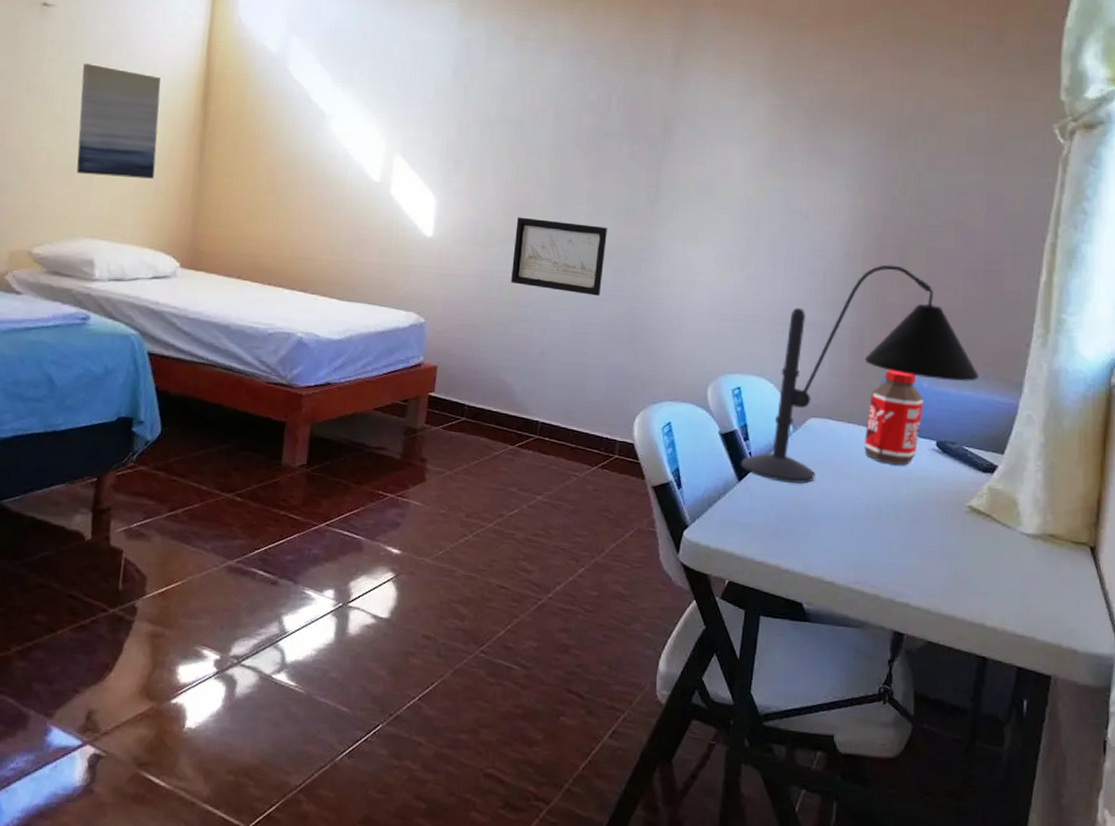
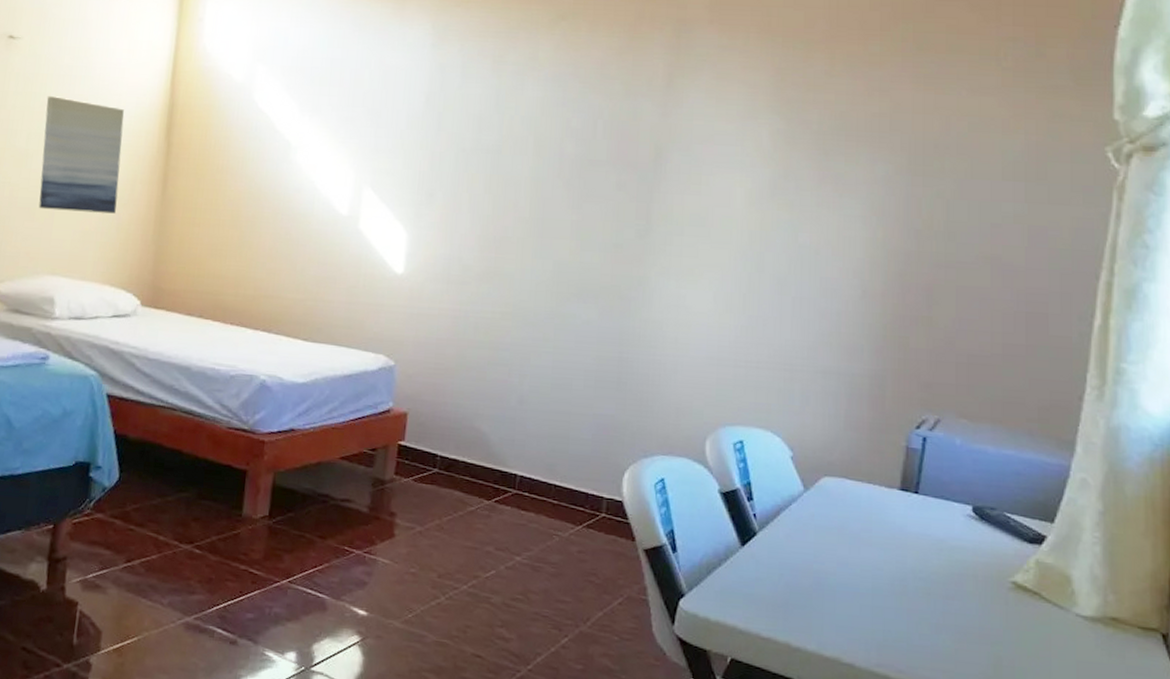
wall art: present [511,217,607,296] -> none [487,252,593,338]
desk lamp: present [740,265,979,484] -> none [744,305,1021,551]
bottle: present [864,370,924,466] -> none [887,424,957,533]

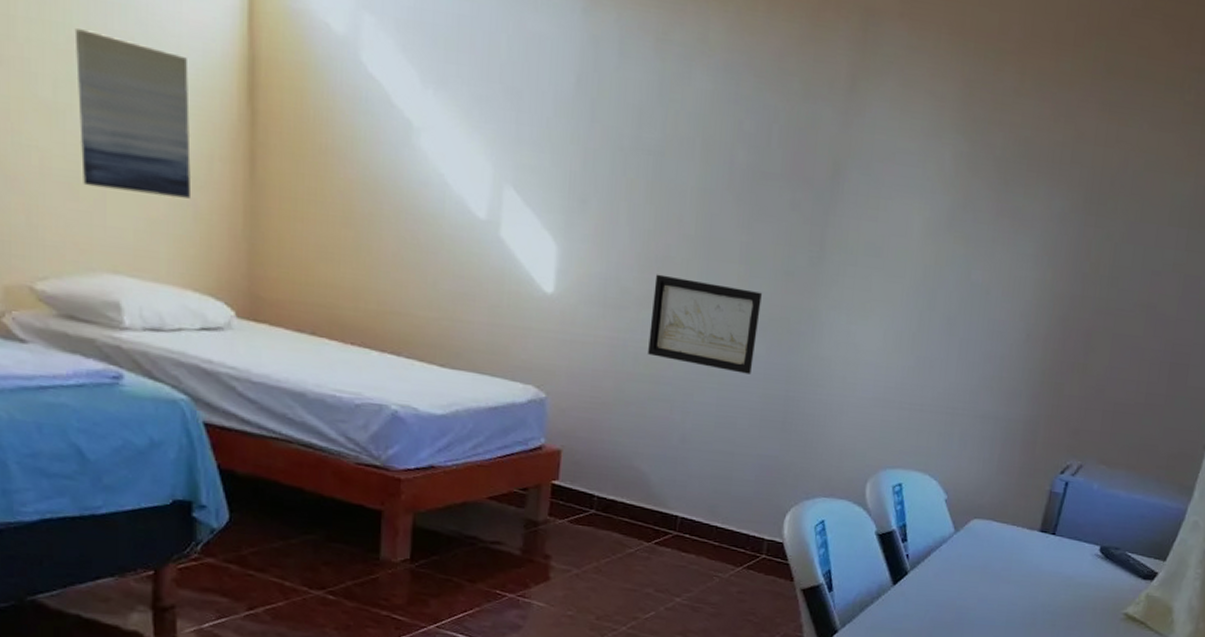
wall art: none [487,252,593,338] -> present [648,274,762,374]

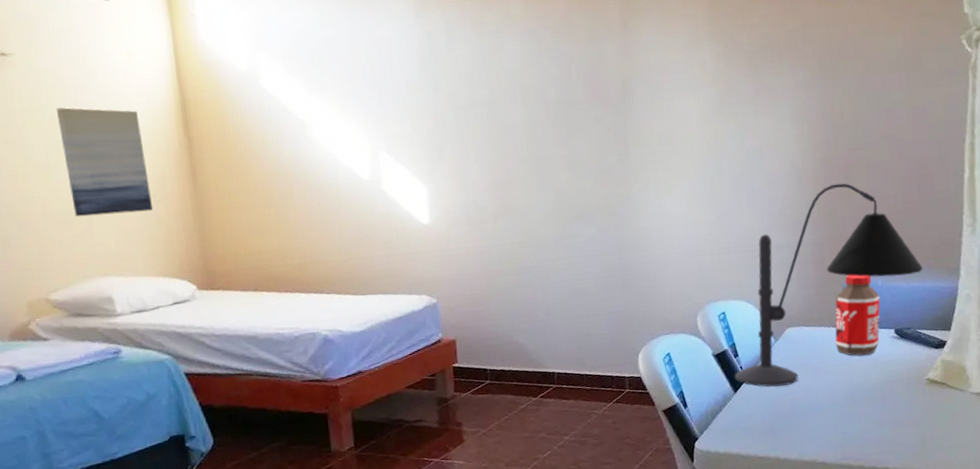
wall art: present [648,274,762,374] -> none [504,189,590,254]
desk lamp: none [896,352,1151,589] -> present [734,183,923,387]
bottle: none [1026,469,1092,571] -> present [835,275,881,356]

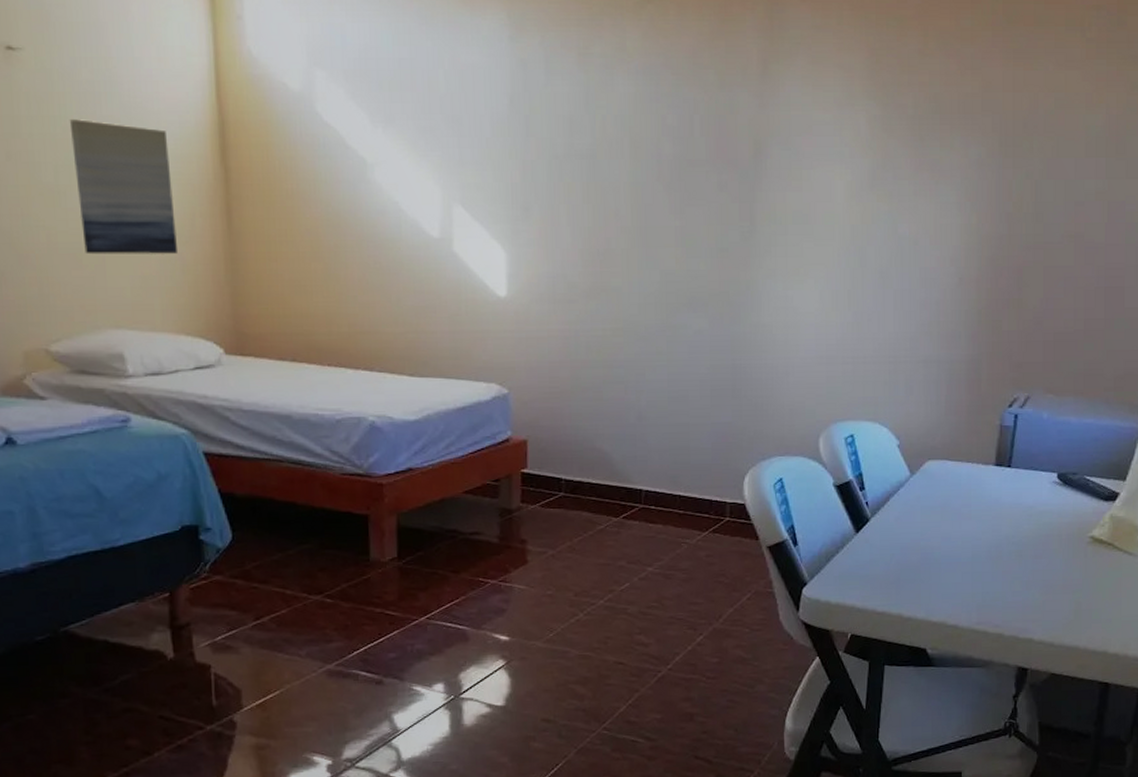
desk lamp: present [734,183,923,387] -> none [857,289,1100,530]
bottle: present [835,275,881,356] -> none [984,403,1044,502]

